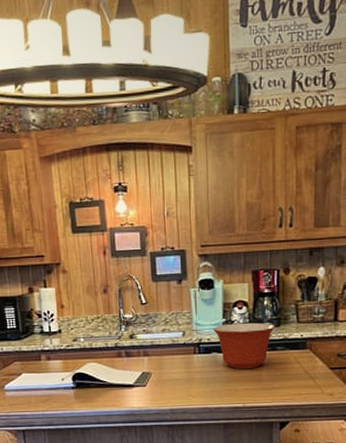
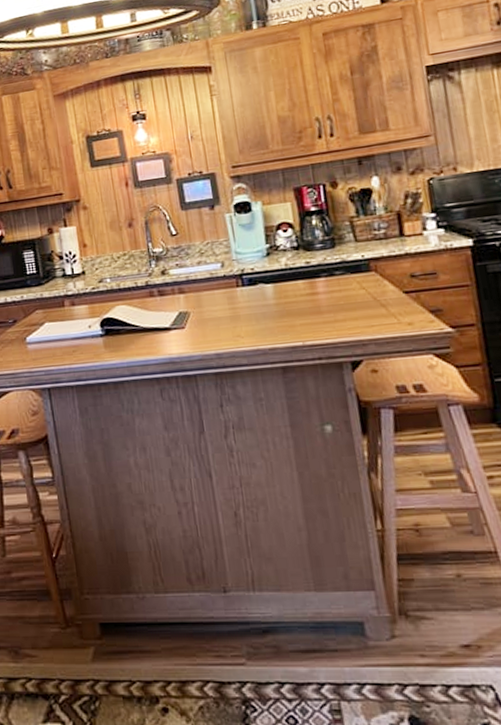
mixing bowl: present [213,322,276,369] -> none [256,245,330,301]

